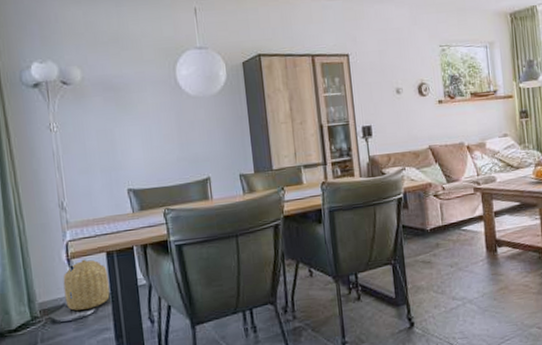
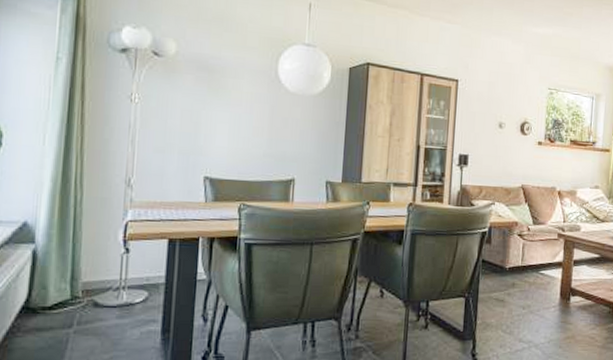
basket: present [63,259,110,311] -> none [113,243,166,297]

